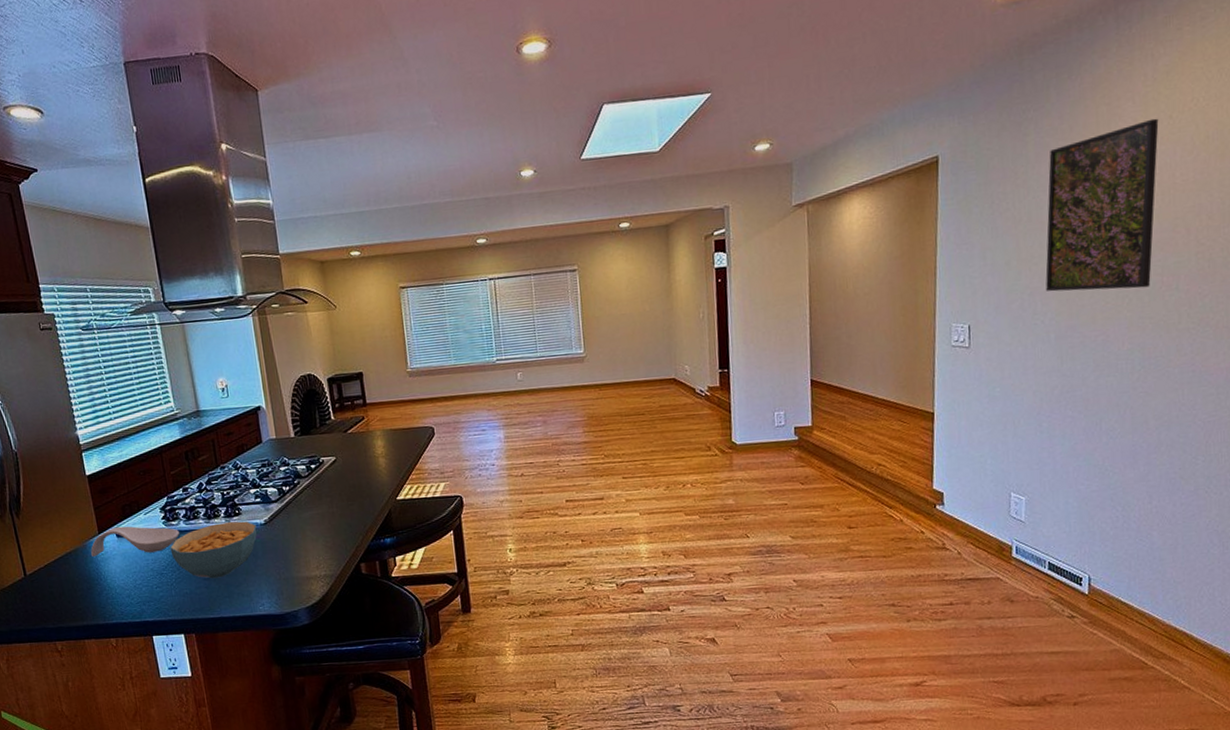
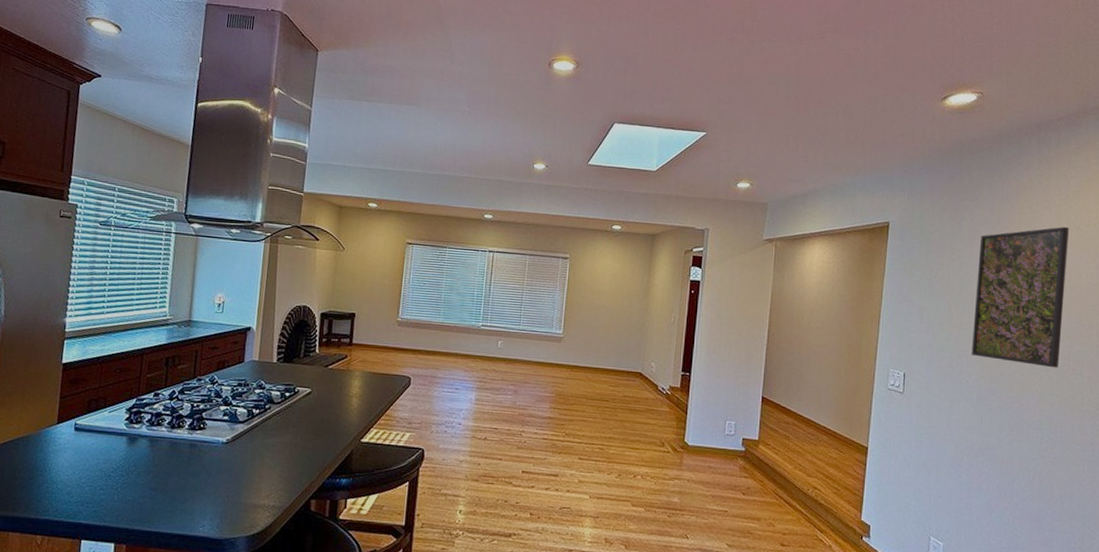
spoon rest: present [91,526,179,557] -> none [43,419,139,453]
cereal bowl: present [170,521,257,579] -> none [124,434,218,491]

